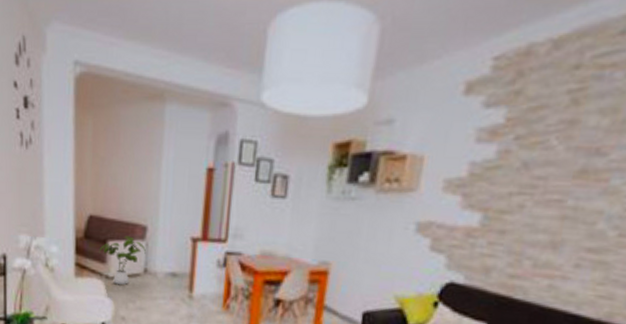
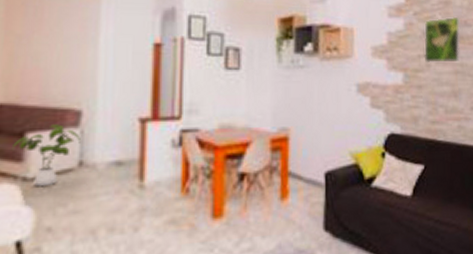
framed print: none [517,141,590,204] -> present [423,16,461,64]

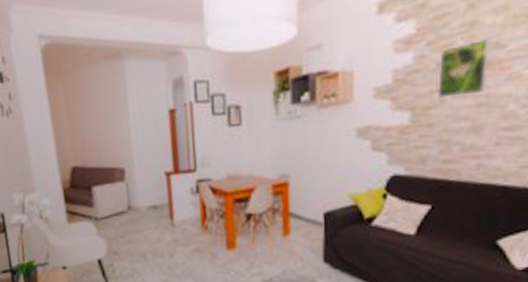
house plant: present [12,124,81,187] -> none [85,180,127,224]

